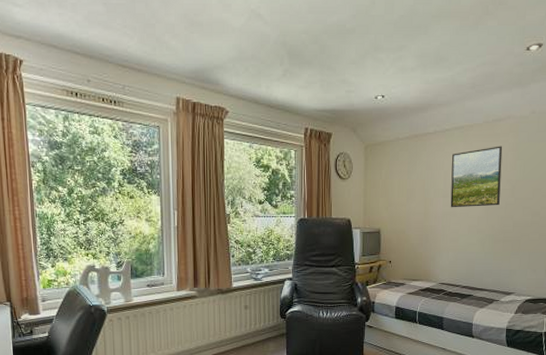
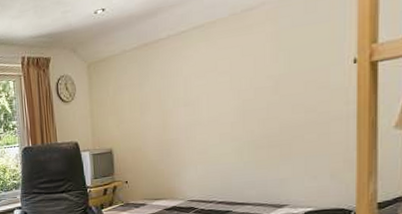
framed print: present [450,146,503,208] -> none [192,38,259,117]

